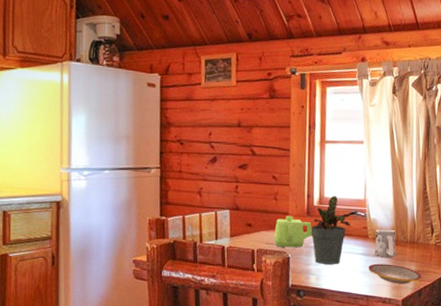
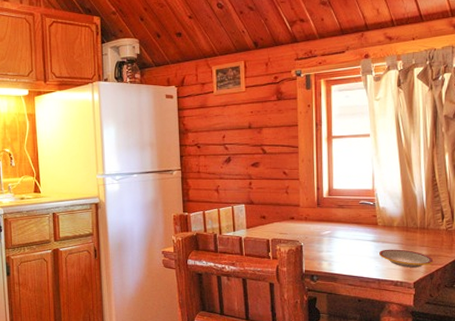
teapot: present [274,215,312,248] -> none [287,207,322,237]
potted plant: present [310,195,358,264] -> none [321,186,367,251]
mug: present [374,229,396,257] -> none [384,216,406,243]

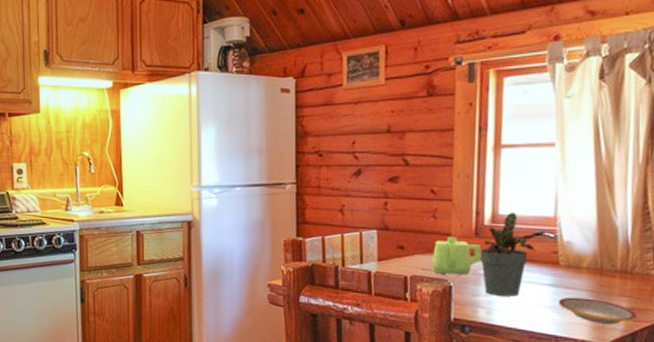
teapot: none [287,207,322,237] -> present [432,236,482,275]
potted plant: none [321,186,367,251] -> present [479,212,546,297]

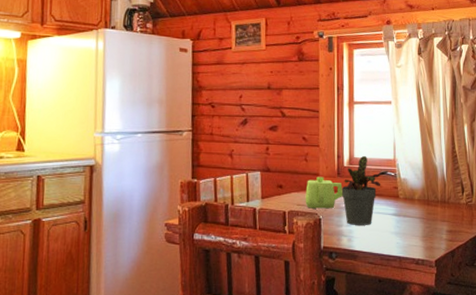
plate: present [559,297,638,324] -> none [400,224,455,244]

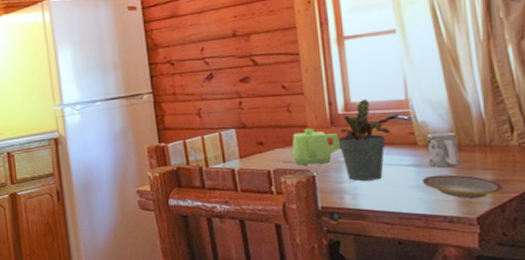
plate: none [400,224,455,244] -> present [423,174,504,198]
mug: none [405,188,428,217] -> present [426,132,461,167]

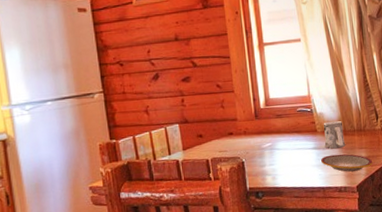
teapot: present [292,128,340,165] -> none [225,121,262,154]
potted plant: present [338,98,400,181] -> none [260,95,305,164]

